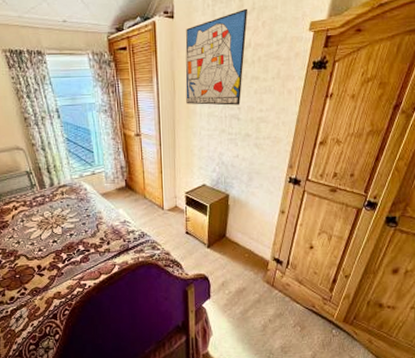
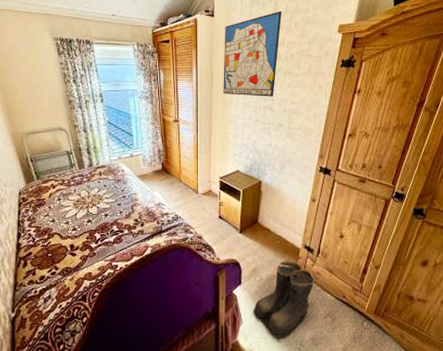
boots: none [223,273,284,349] -> present [253,261,315,340]

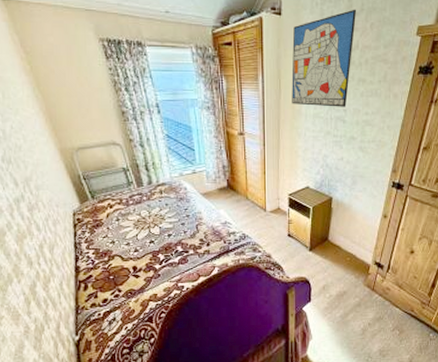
boots: present [253,261,315,340] -> none [323,277,384,353]

